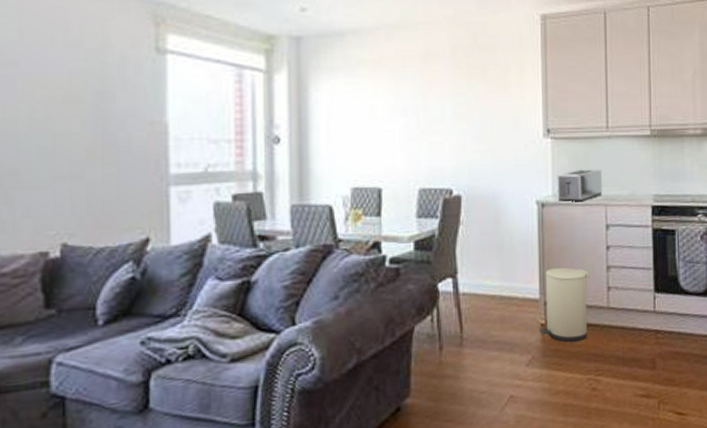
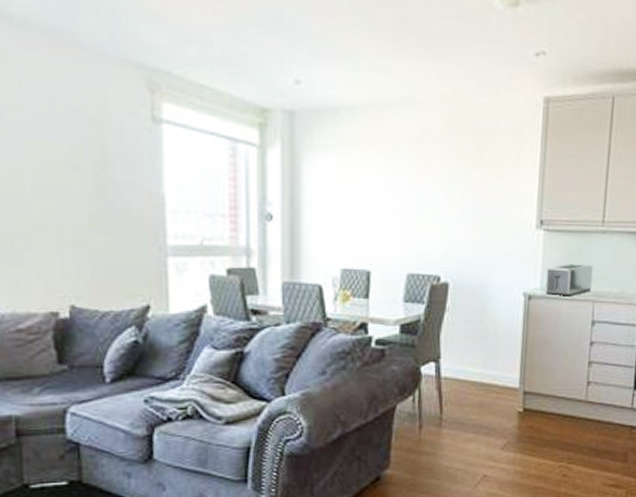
pedal bin: present [539,267,589,342] -> none [516,360,570,430]

